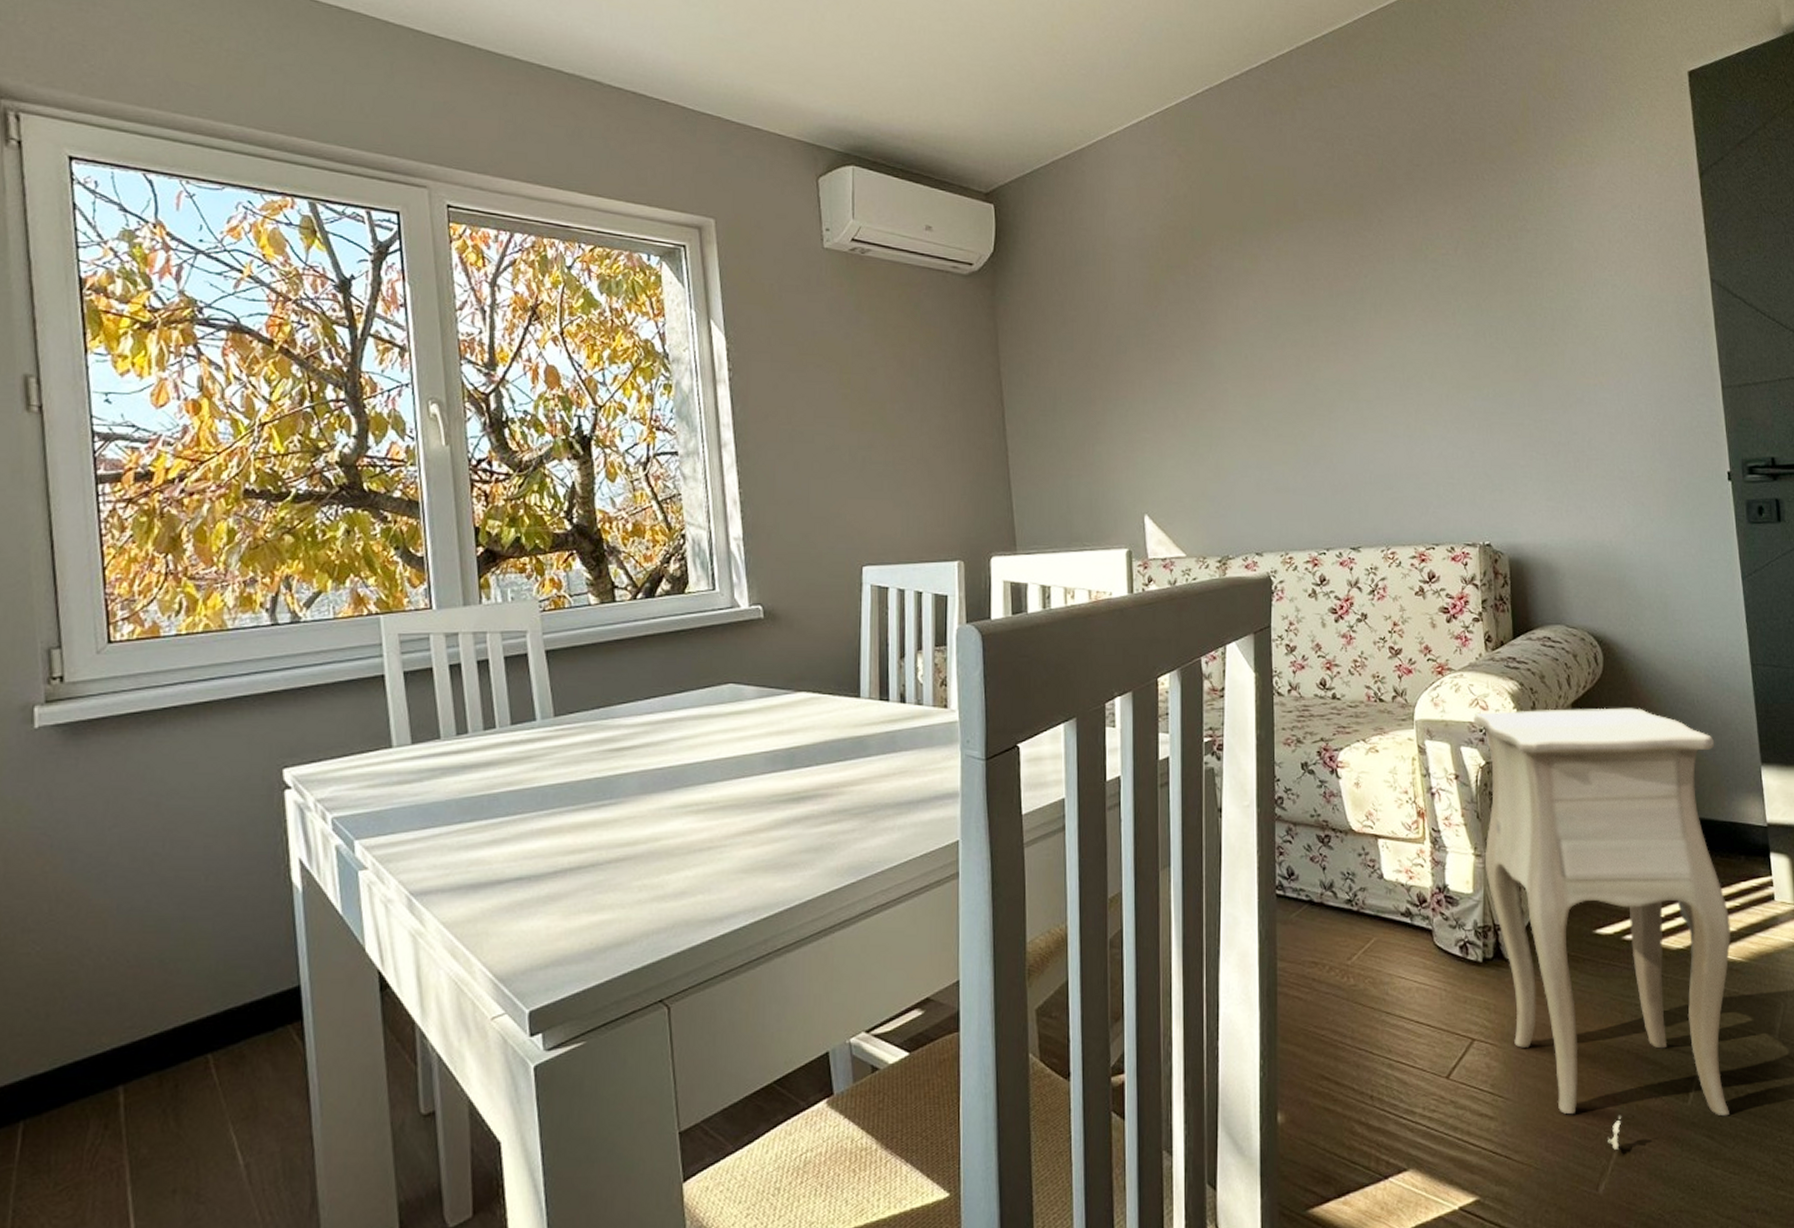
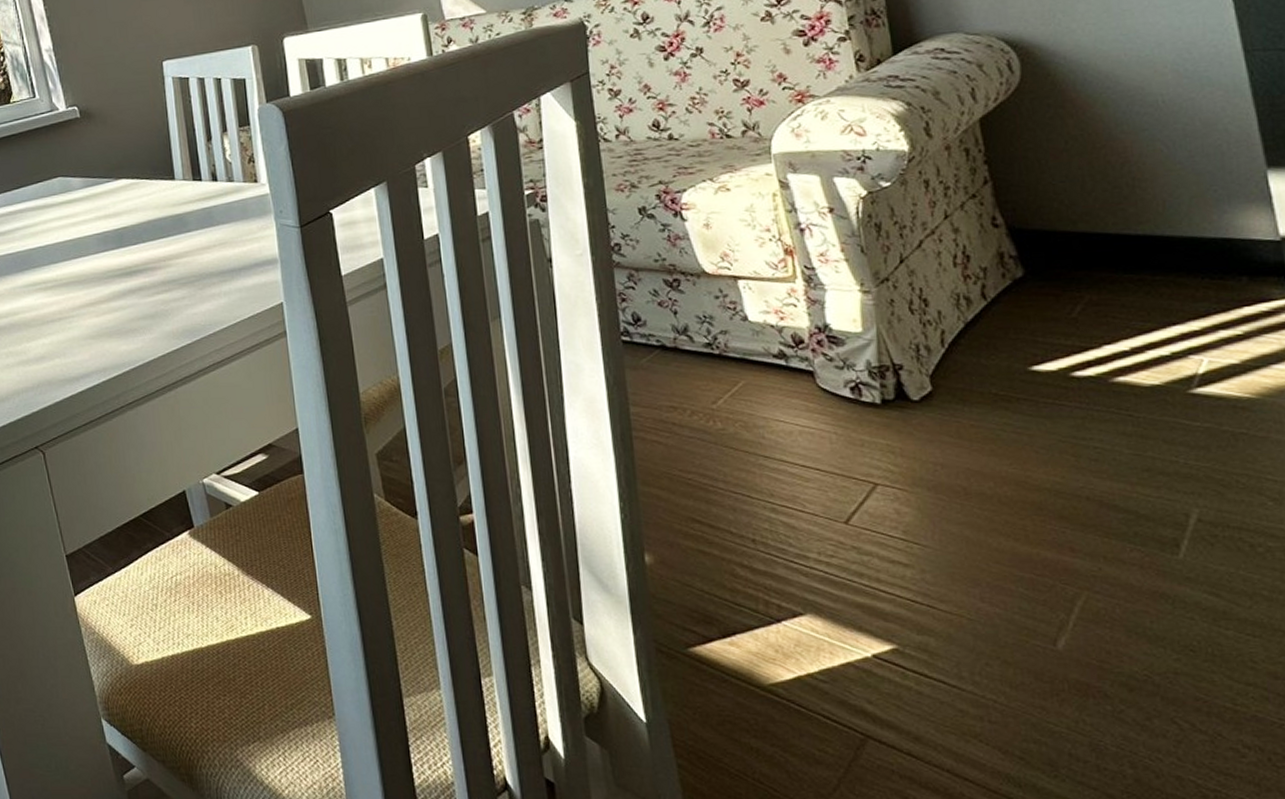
side table: present [1472,708,1731,1150] -> none [846,117,1242,604]

